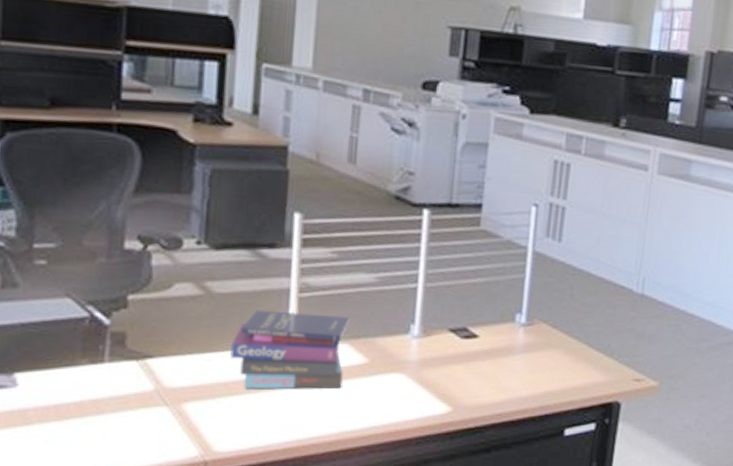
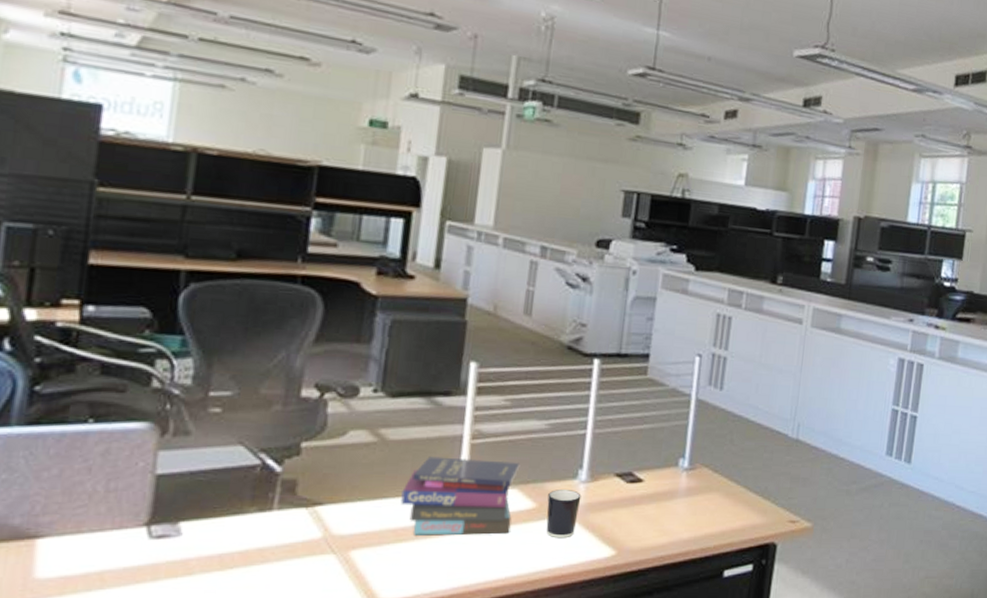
mug: none [378,345,414,394] -> present [546,490,582,539]

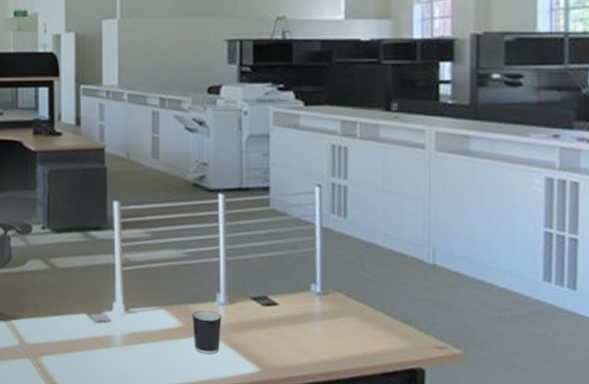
books: present [400,456,520,536] -> none [73,281,165,348]

